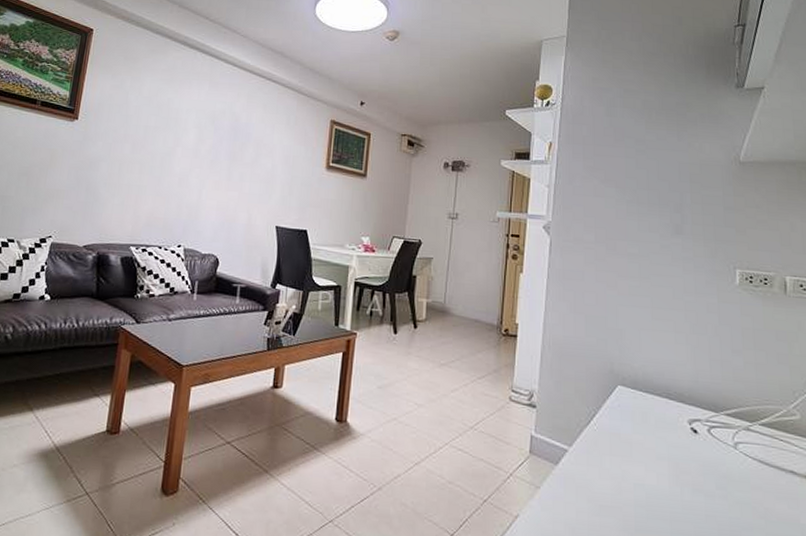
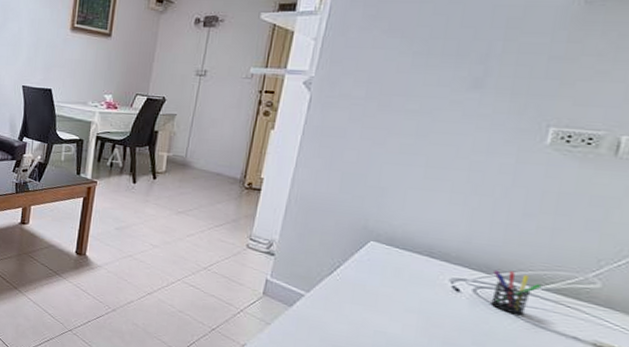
pen holder: none [720,407,758,454] -> present [490,270,542,316]

